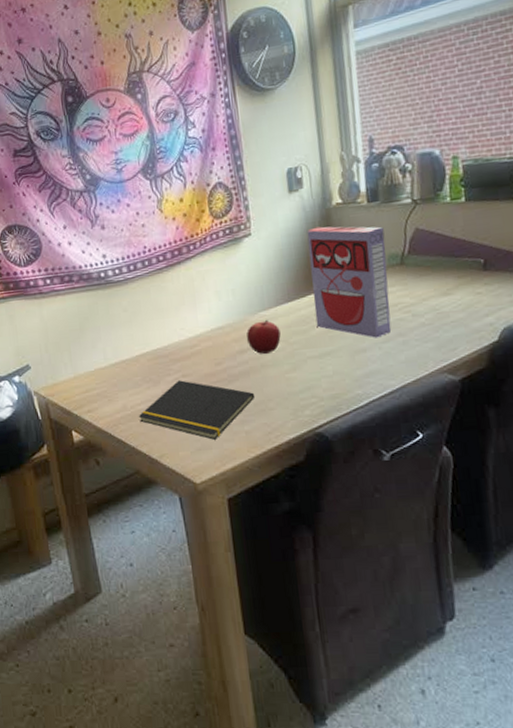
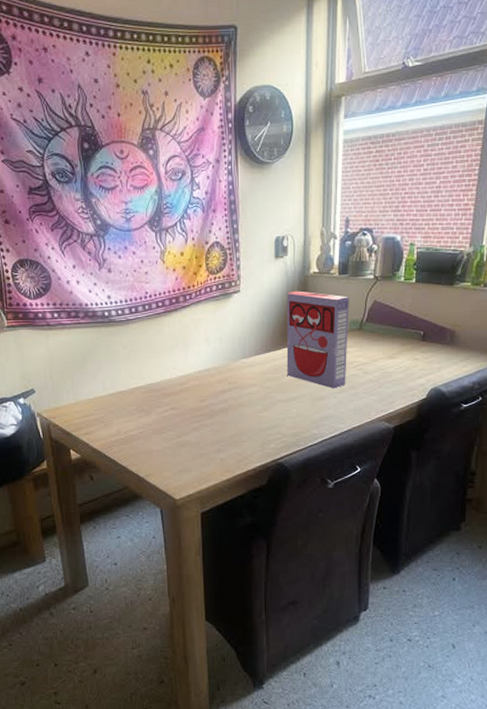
notepad: present [138,380,256,440] -> none [130,412,231,464]
fruit: present [246,319,281,354] -> none [228,366,257,395]

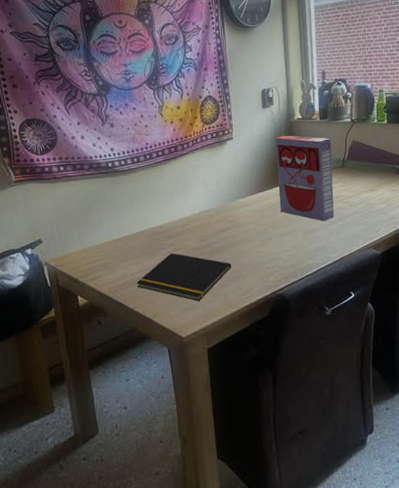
notepad: none [130,412,231,464] -> present [136,253,232,301]

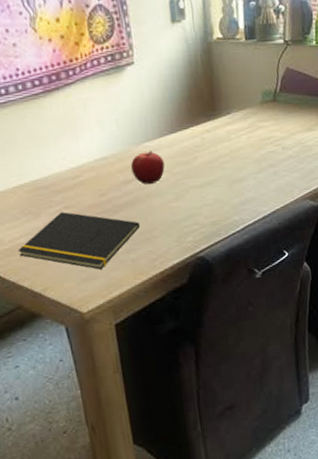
fruit: none [226,205,253,233] -> present [130,150,165,185]
cereal box: present [275,135,335,222] -> none [189,60,265,169]

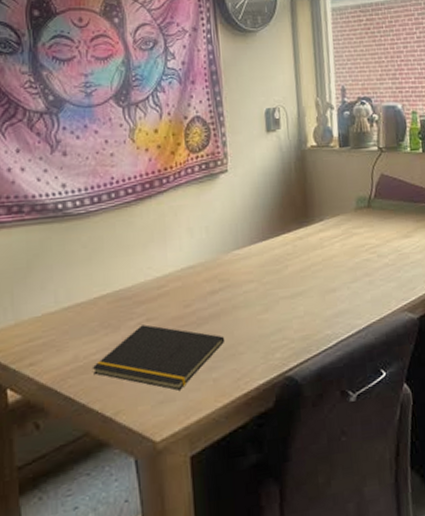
fruit: present [130,150,165,185] -> none [218,258,254,295]

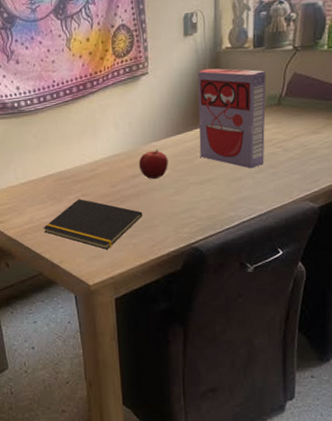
fruit: none [218,258,254,295] -> present [138,149,168,179]
cereal box: none [282,167,359,278] -> present [197,68,266,169]

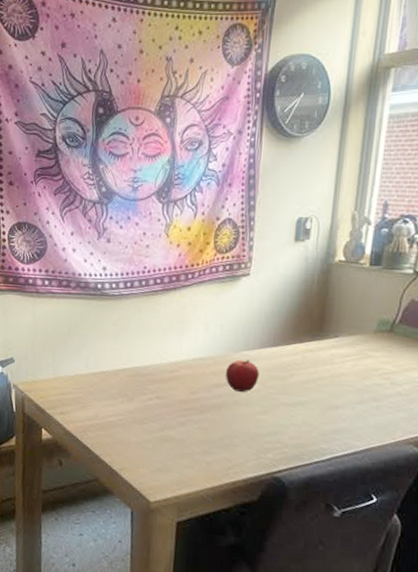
notepad: present [43,199,143,250] -> none [107,401,223,464]
cereal box: present [197,68,266,169] -> none [295,279,380,398]

